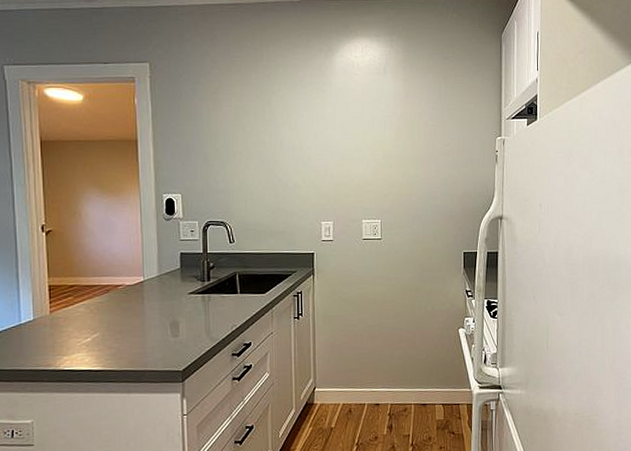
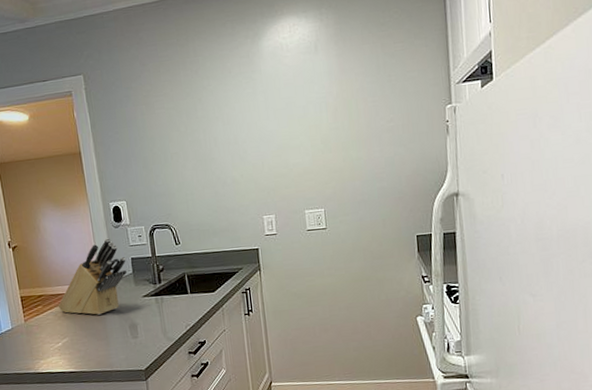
knife block: none [91,230,175,310] -> present [58,238,127,315]

